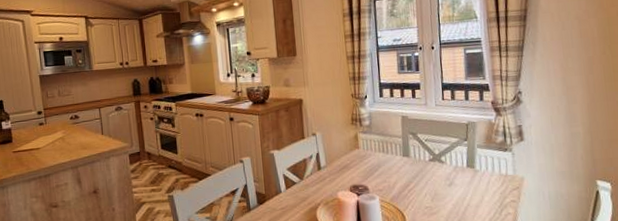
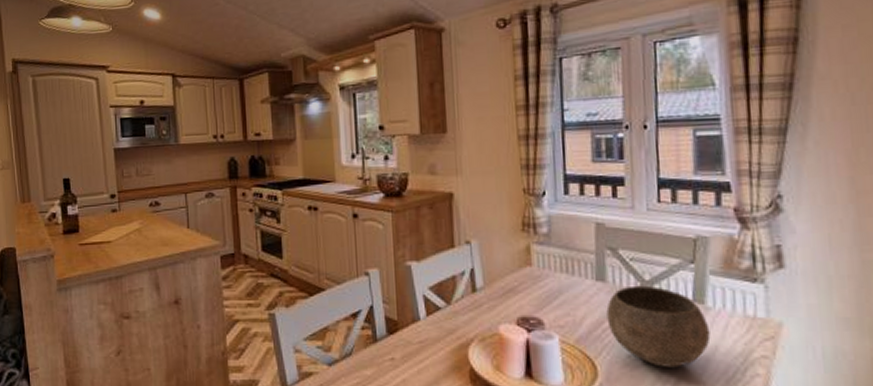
bowl: none [410,158,479,214] -> present [606,285,711,367]

